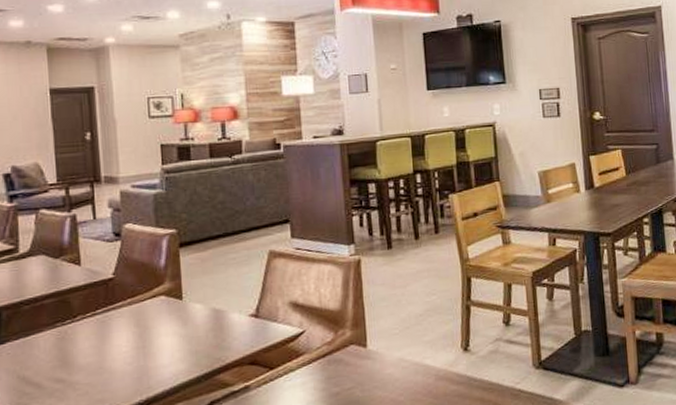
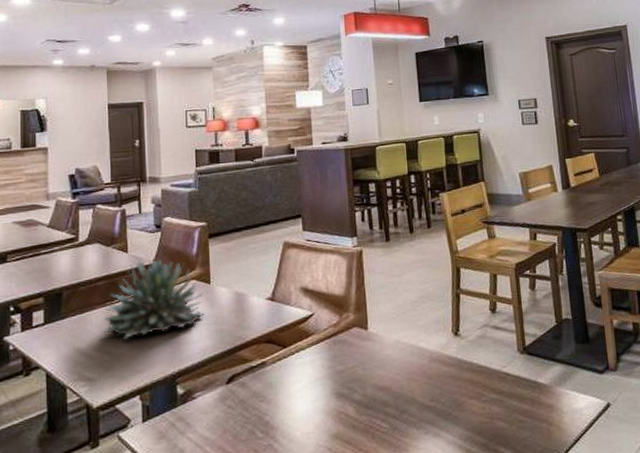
succulent plant: none [53,271,176,364] -> present [103,258,204,339]

